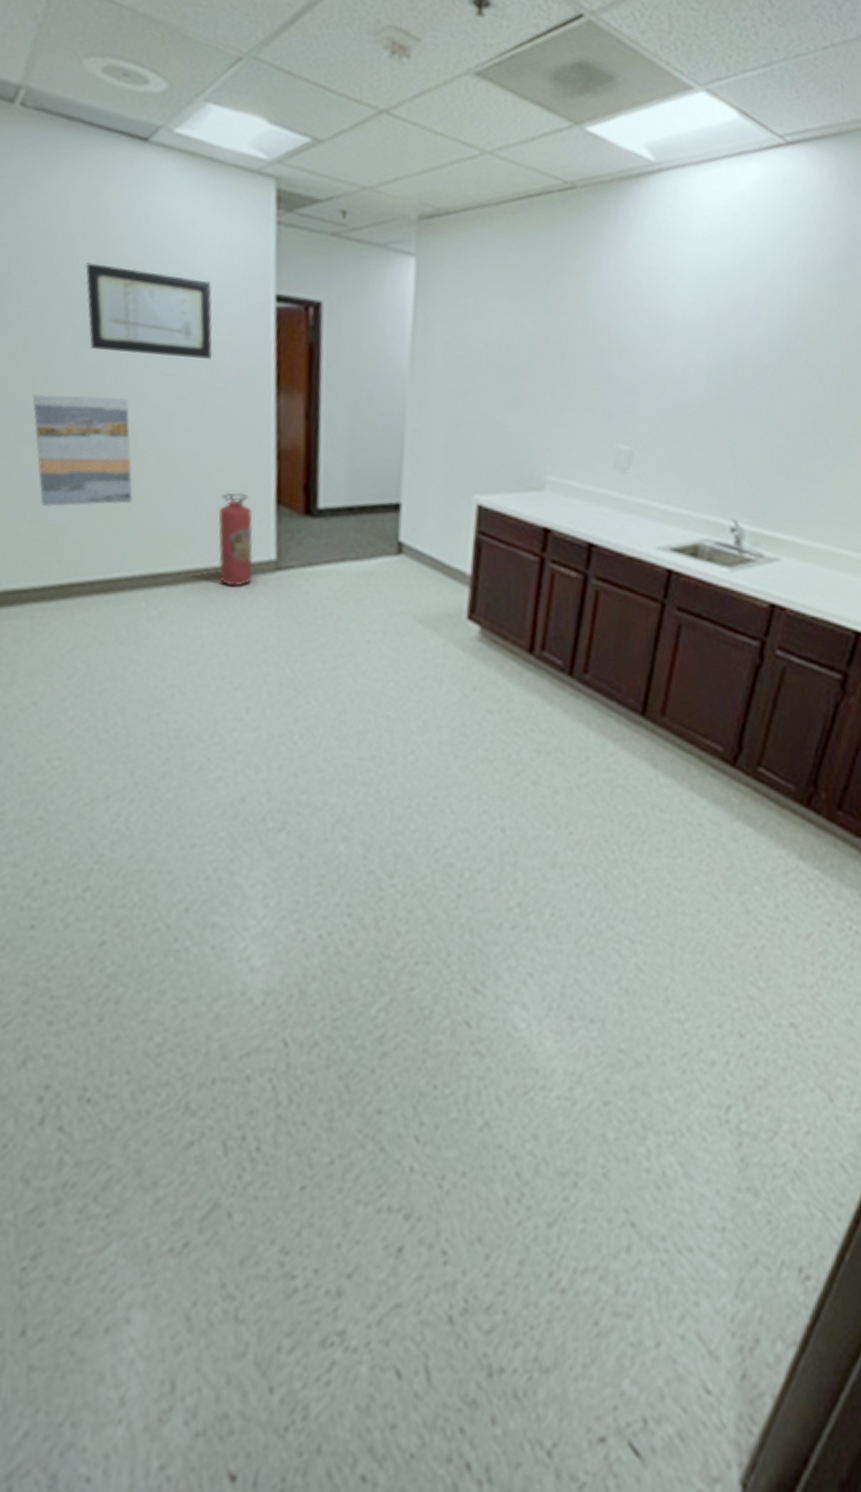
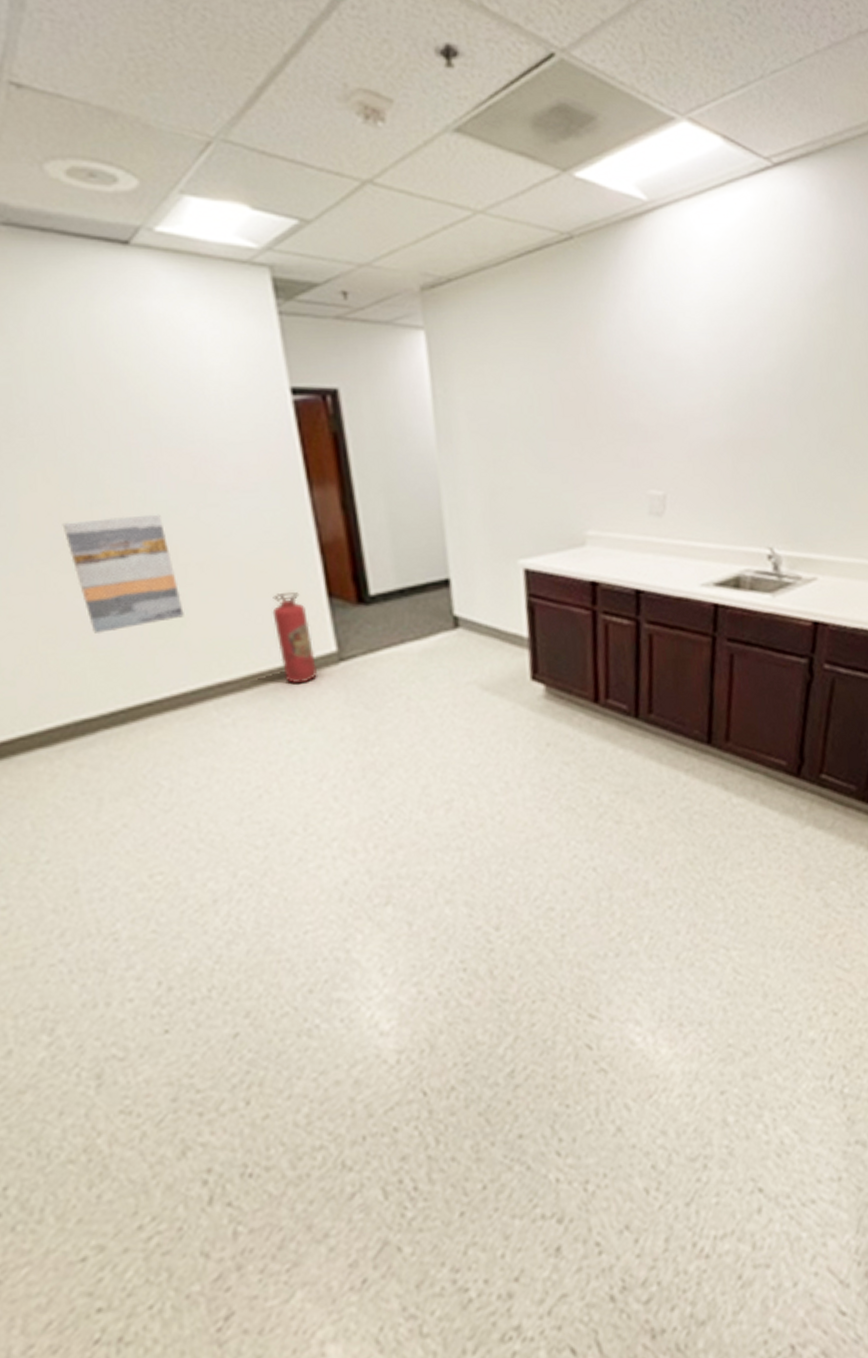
wall art: present [85,262,213,359] -> none [90,380,238,468]

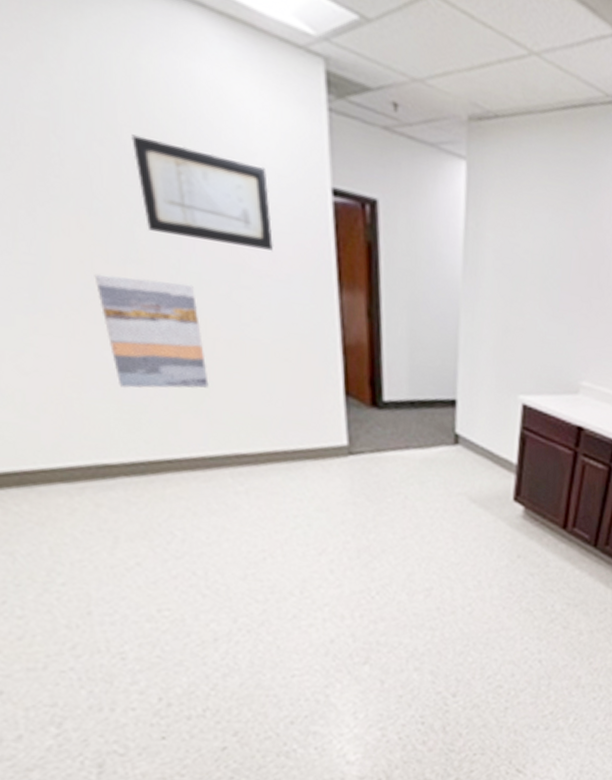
wall art: none [90,380,238,468] -> present [132,134,274,251]
fire extinguisher: present [272,591,317,684] -> none [292,383,327,469]

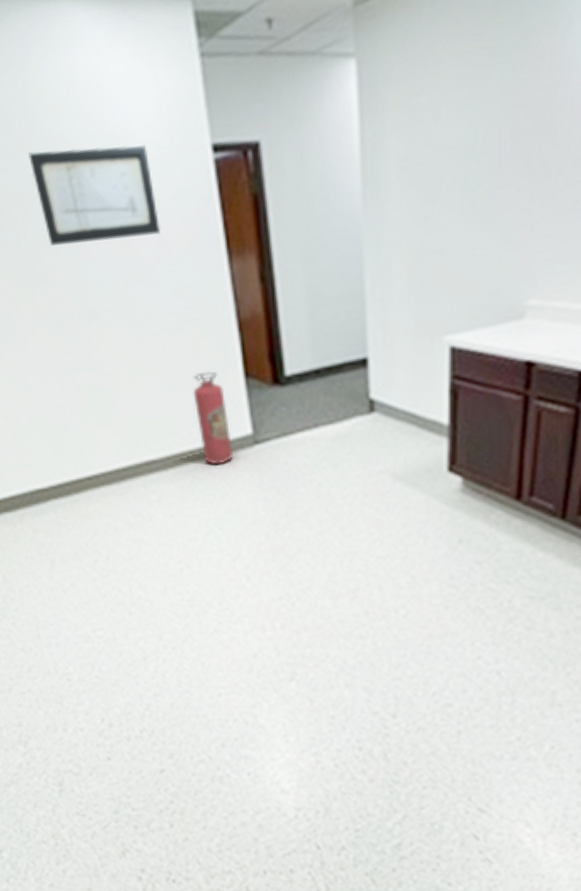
wall art: present [94,273,209,388] -> none [12,291,116,410]
fire extinguisher: none [292,383,327,469] -> present [193,371,233,465]

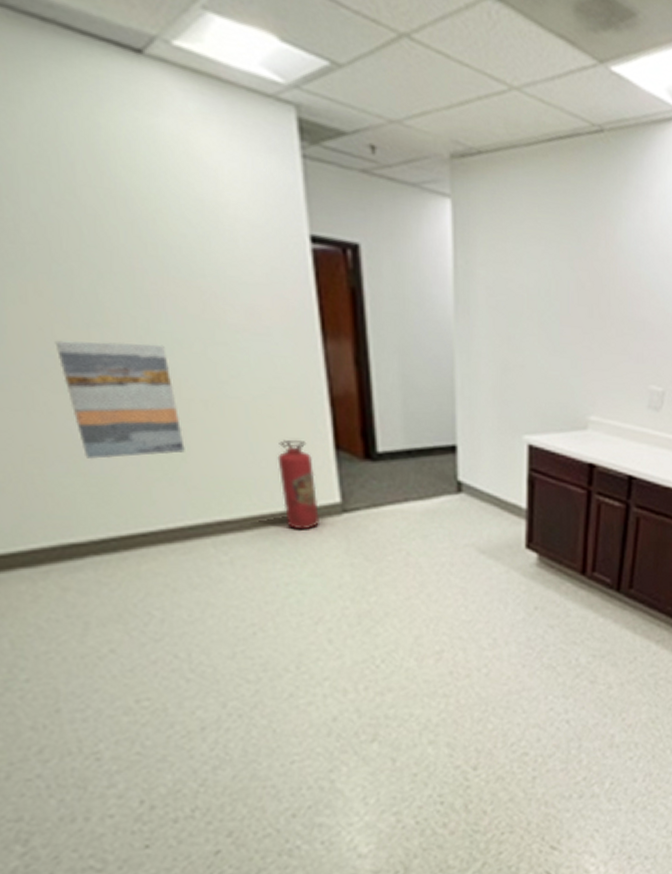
wall art: none [12,291,116,410] -> present [55,340,185,459]
wall art: present [28,144,161,246] -> none [92,194,251,303]

